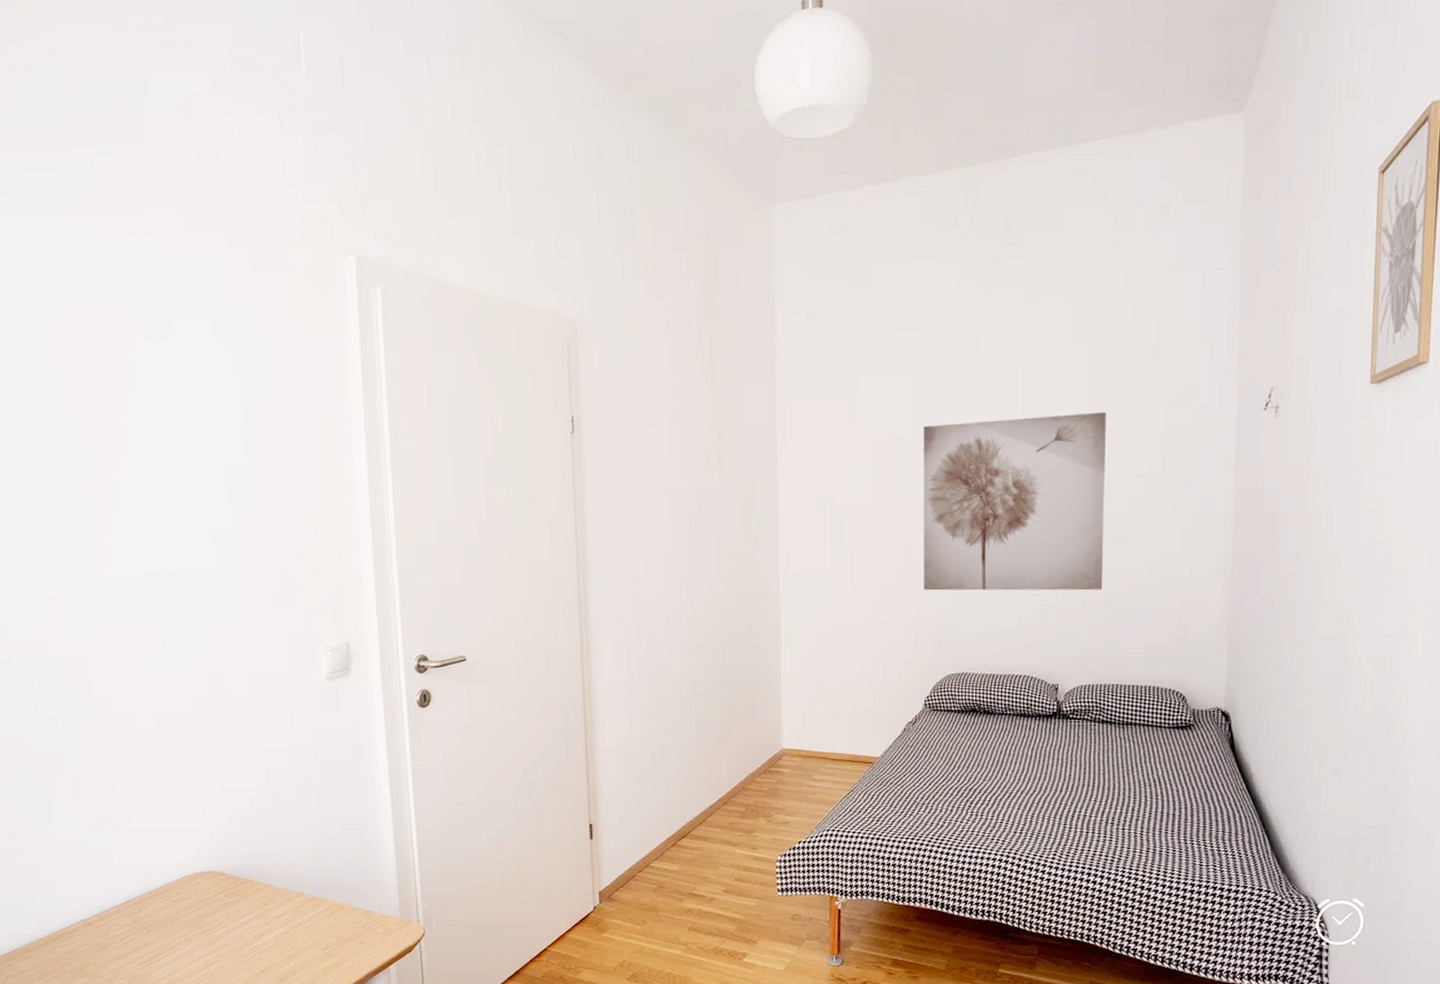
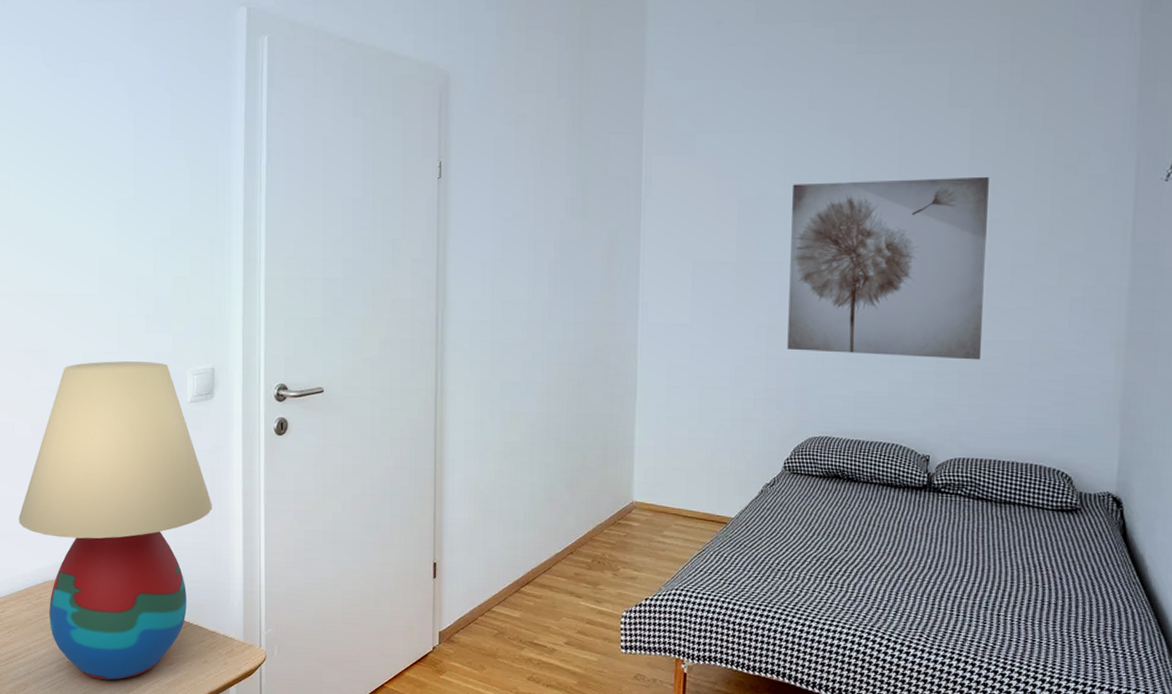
table lamp: none [148,640,357,971] -> present [18,361,212,680]

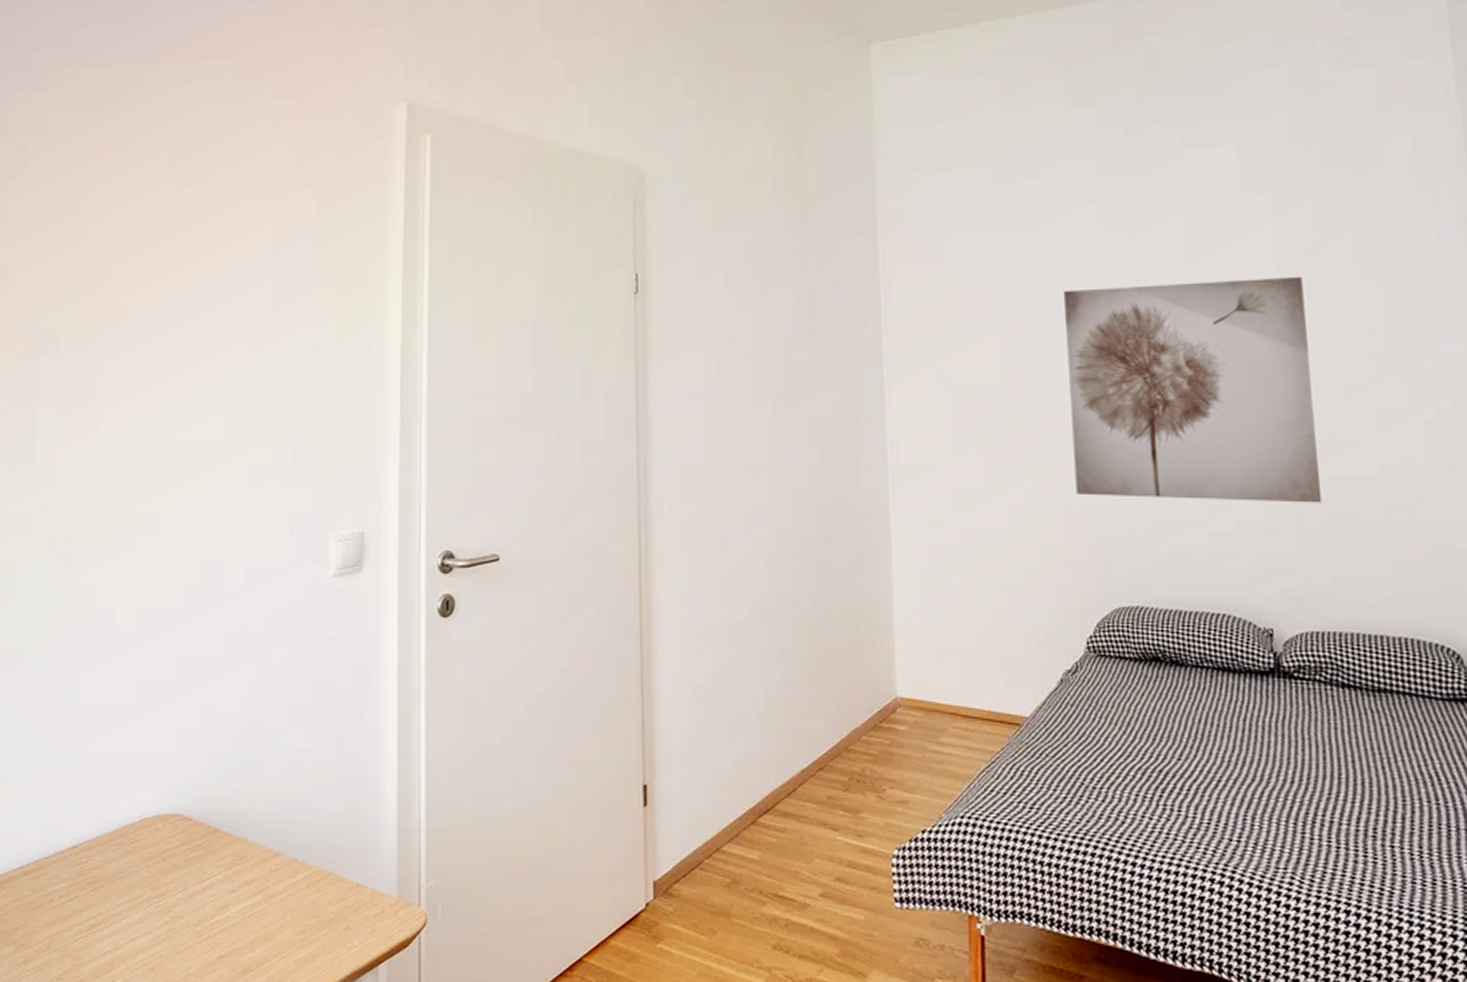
table lamp: present [18,361,212,680] -> none [113,526,359,956]

